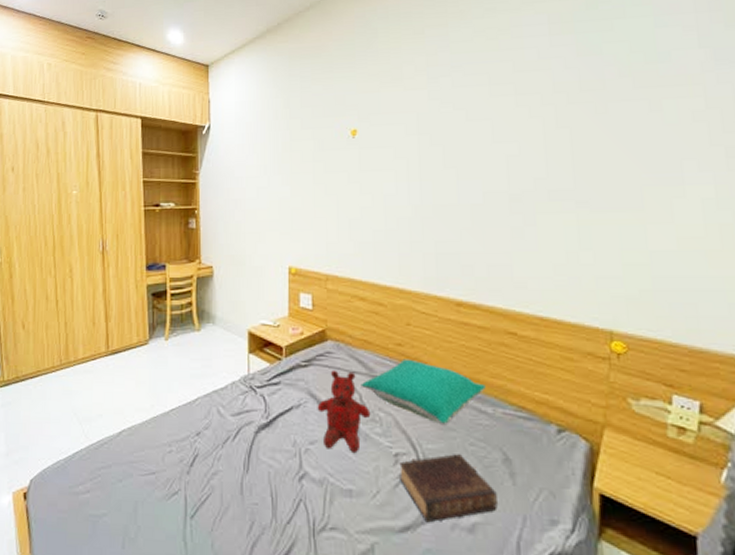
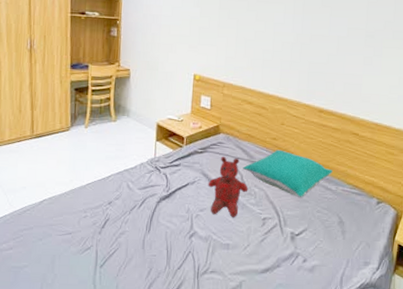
book: present [398,454,498,523] -> none [264,218,331,266]

